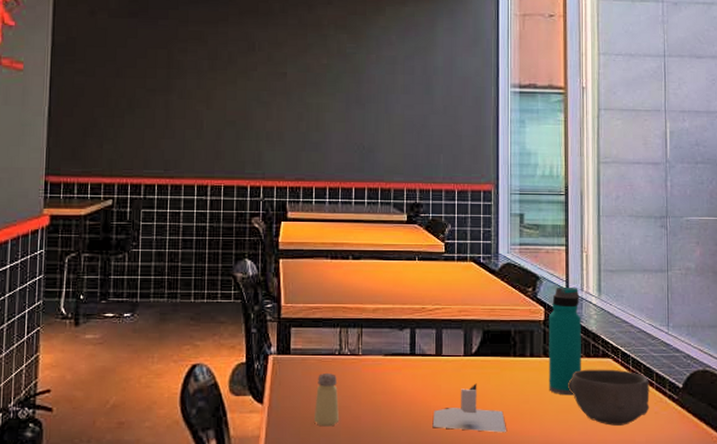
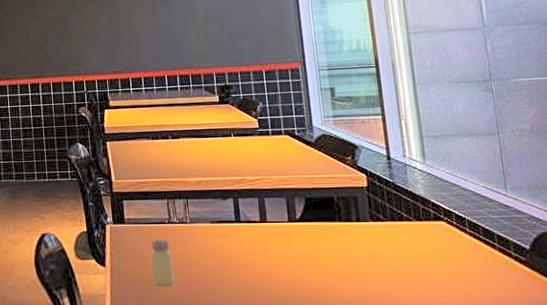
napkin holder: present [432,383,506,433] -> none [264,247,340,293]
water bottle: present [549,286,581,396] -> none [371,153,413,258]
bowl: present [568,369,650,426] -> none [400,232,494,287]

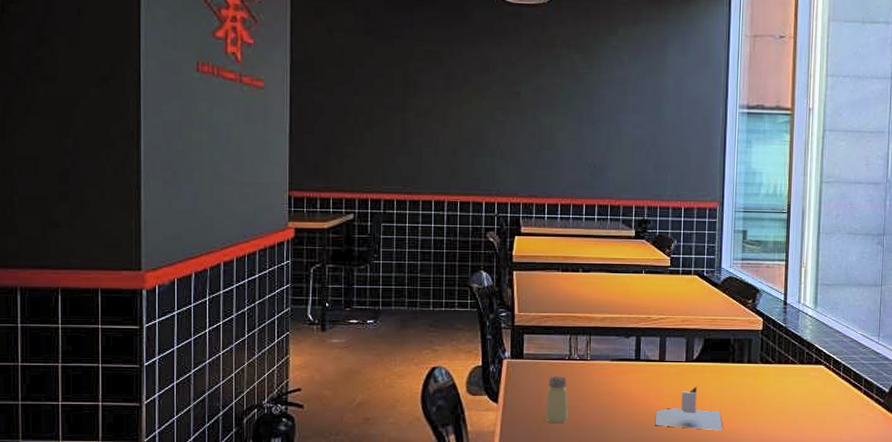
napkin holder: none [264,247,340,293] -> present [654,387,723,431]

